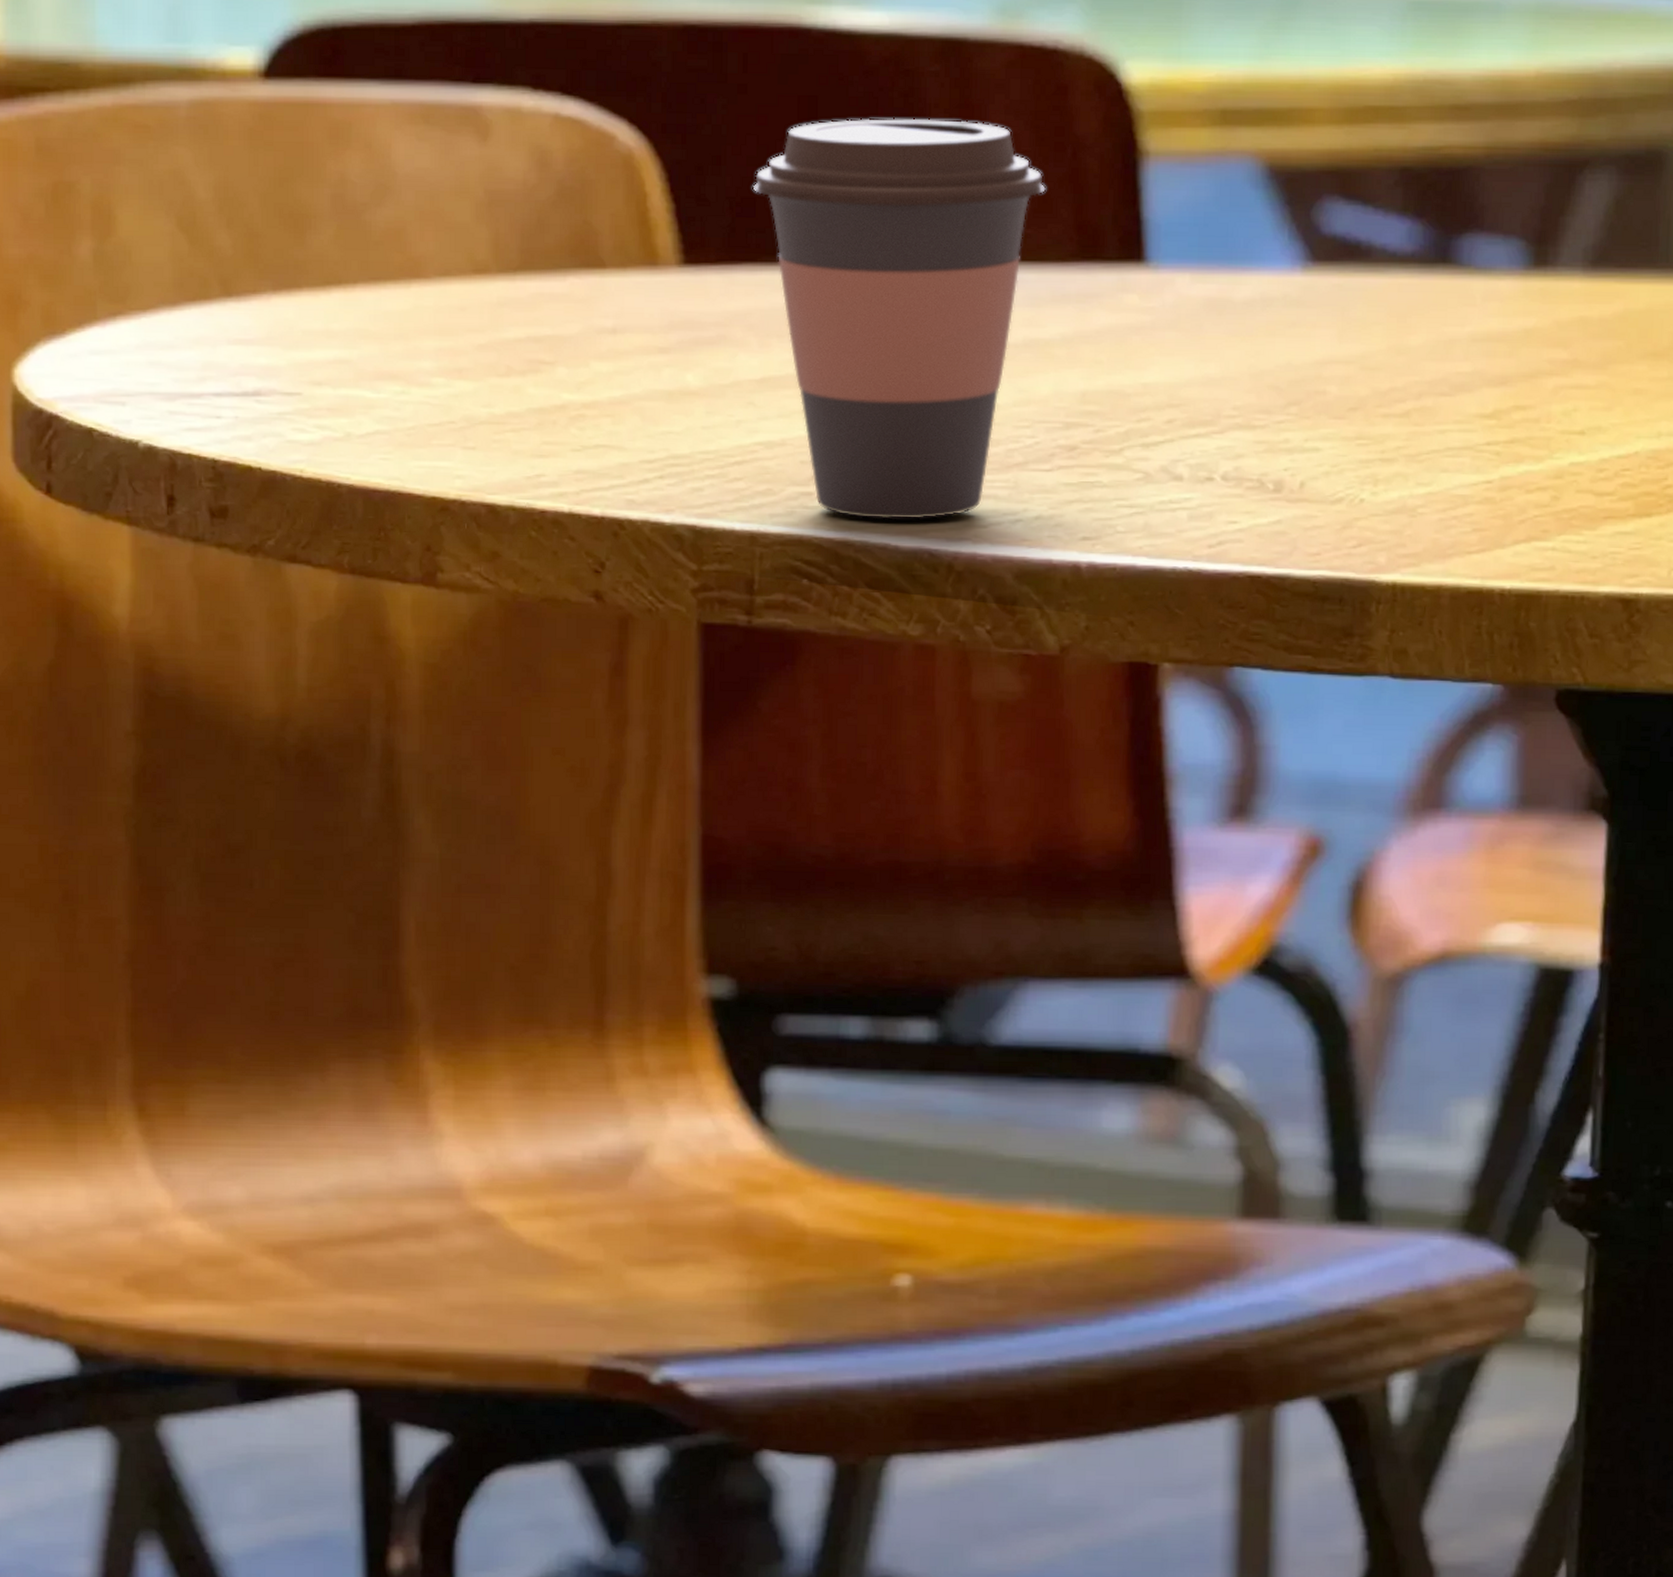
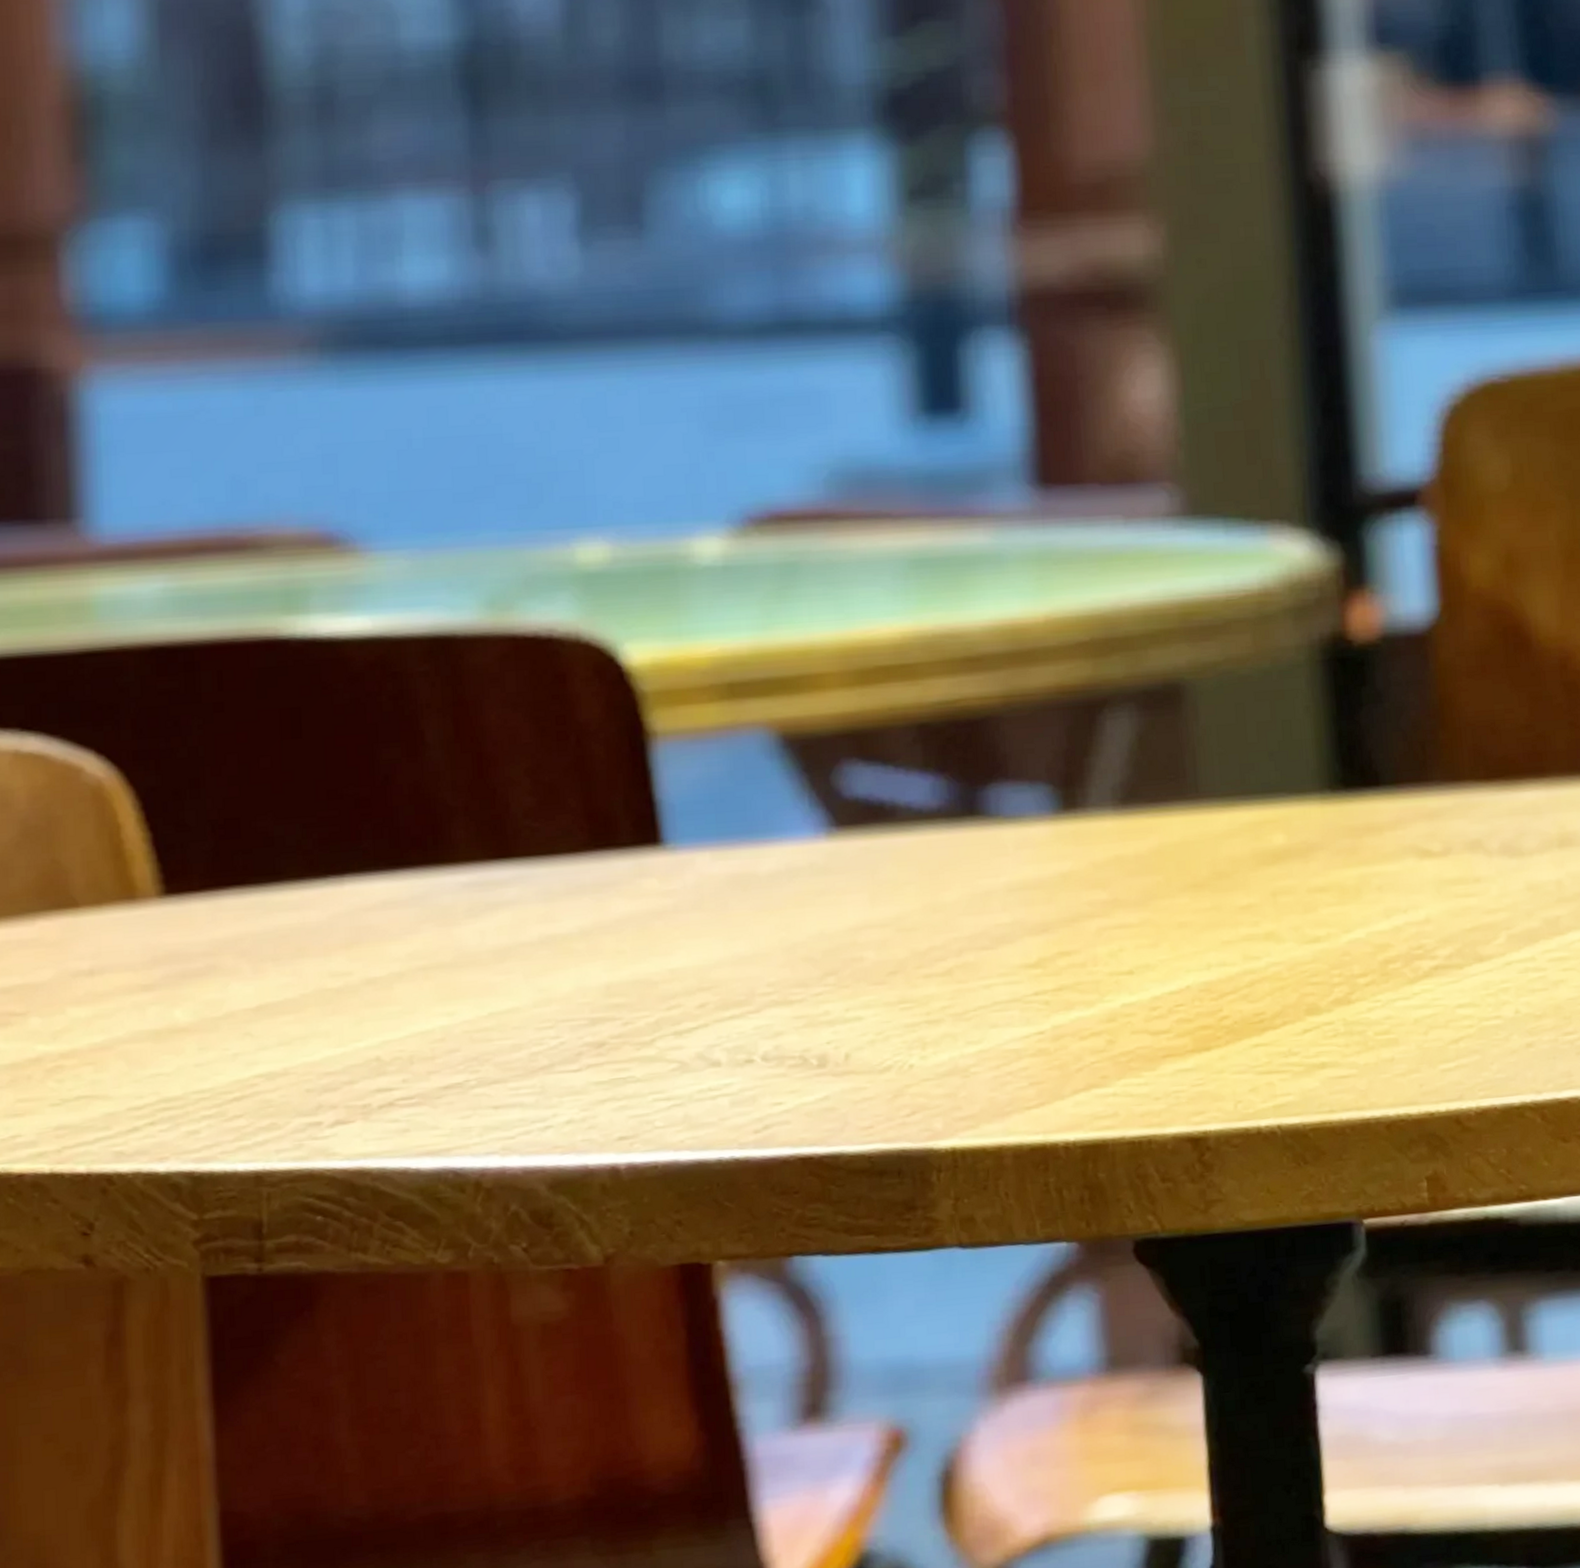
coffee cup: present [754,118,1046,520] -> none [237,718,551,1144]

